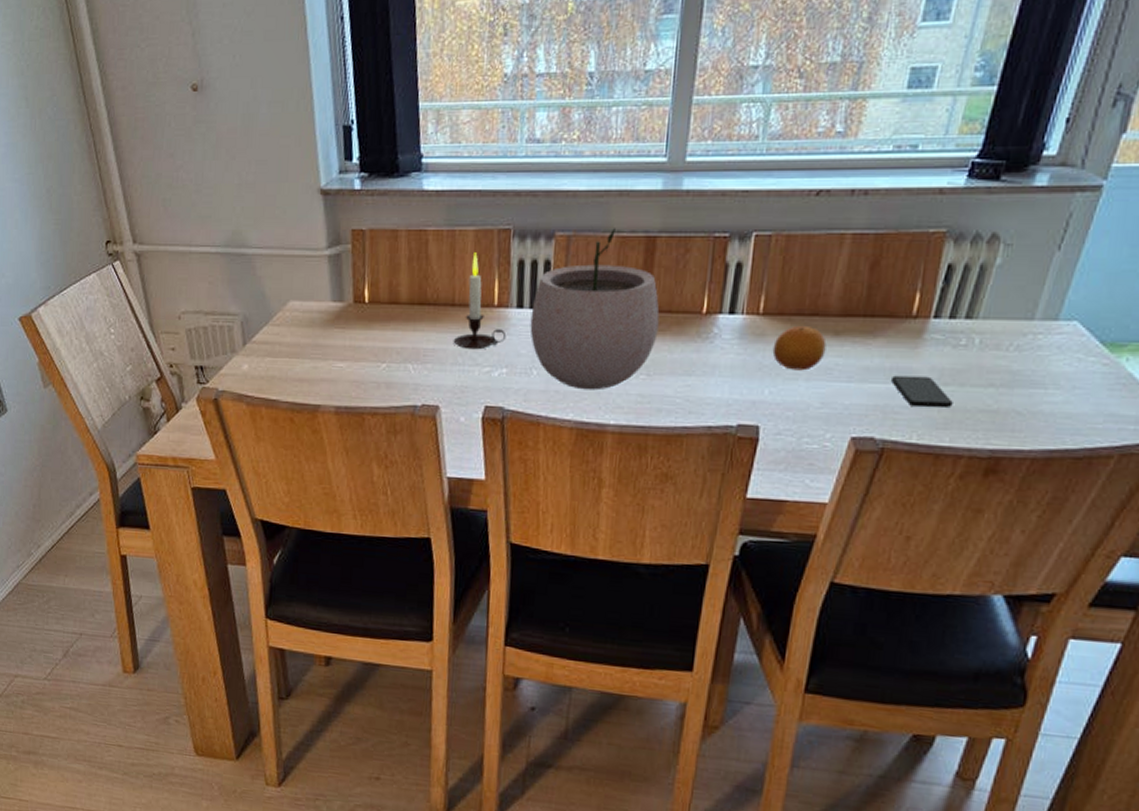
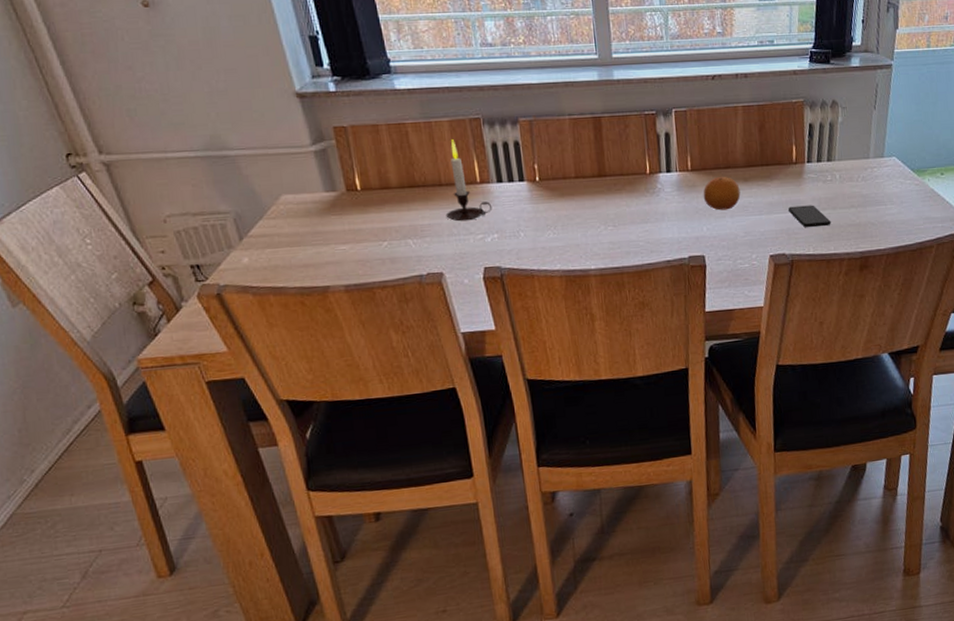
plant pot: present [530,228,660,390] -> none [510,112,616,244]

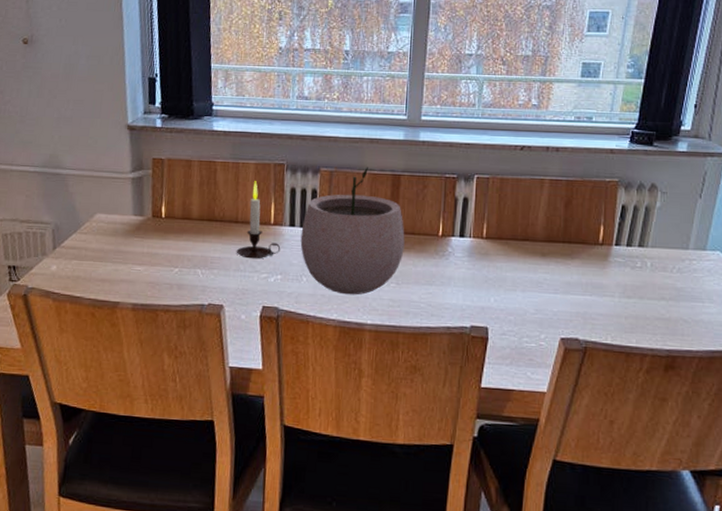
plant pot: none [510,112,616,244] -> present [300,167,405,295]
fruit: present [703,177,741,211] -> none [495,248,536,284]
smartphone: present [788,205,831,227] -> none [588,289,636,315]

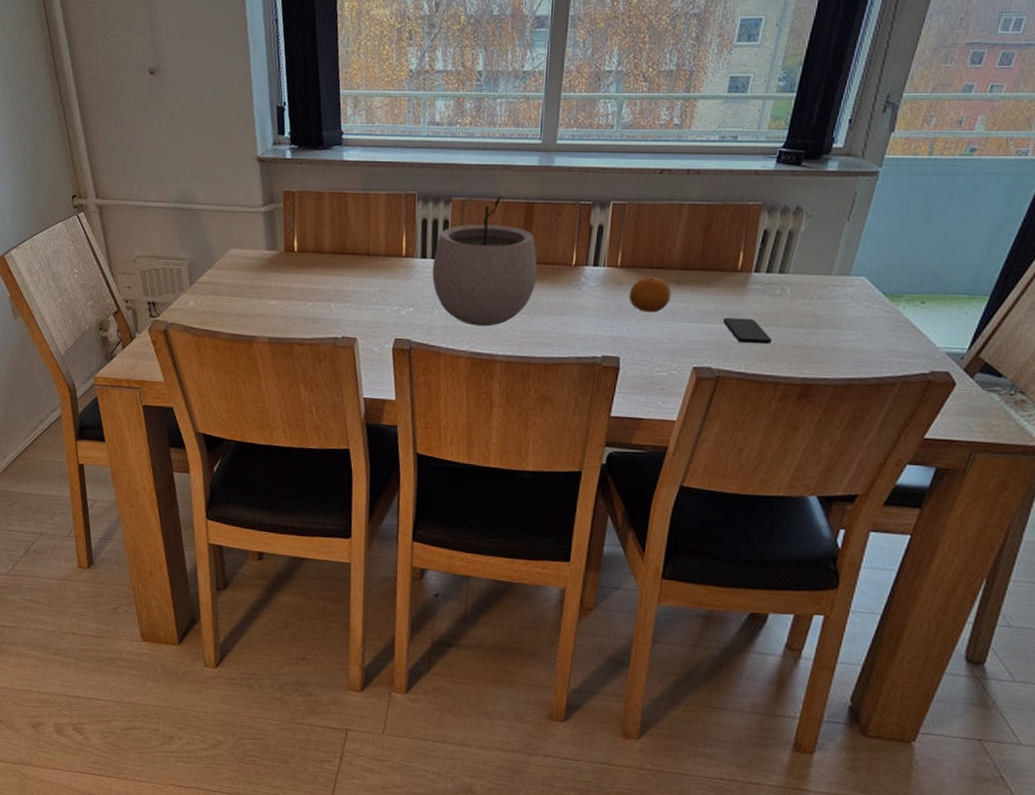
candle: present [236,181,281,259] -> none [368,212,413,292]
fruit: none [495,248,536,284] -> present [629,277,671,313]
smartphone: none [588,289,636,315] -> present [723,317,772,344]

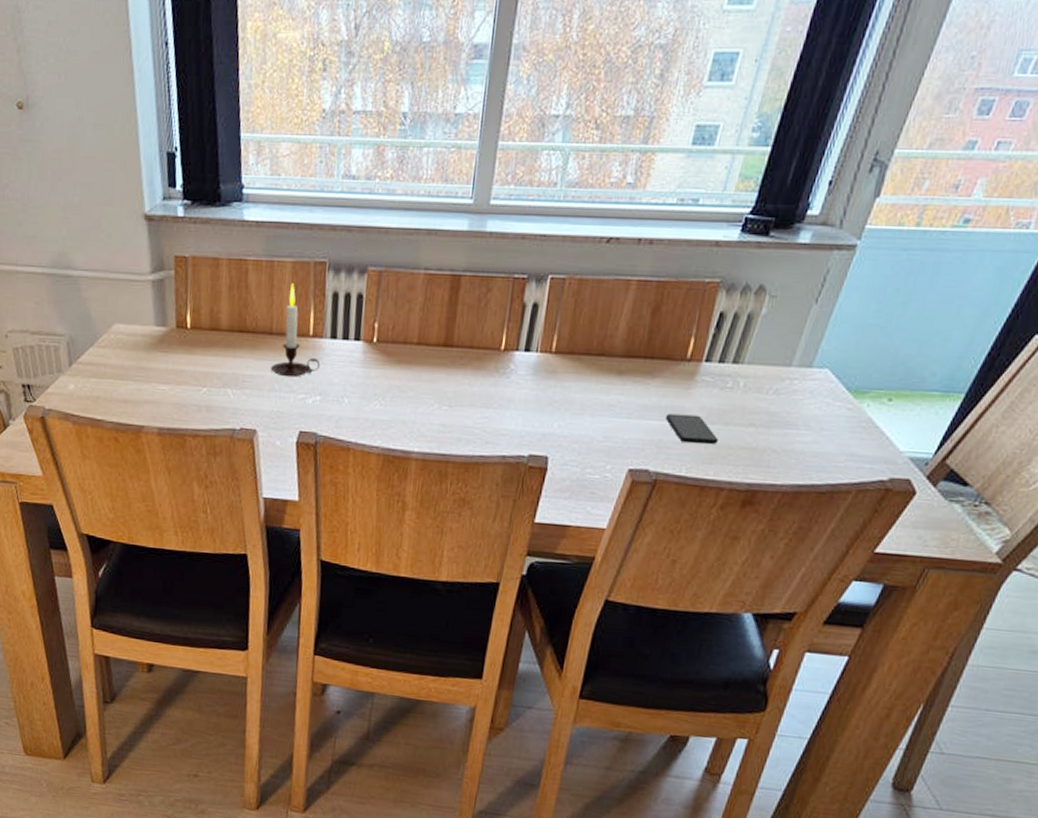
candle: none [368,212,413,292] -> present [270,283,321,377]
plant pot: present [432,195,538,327] -> none [342,265,462,419]
fruit: present [629,277,671,313] -> none [562,365,611,407]

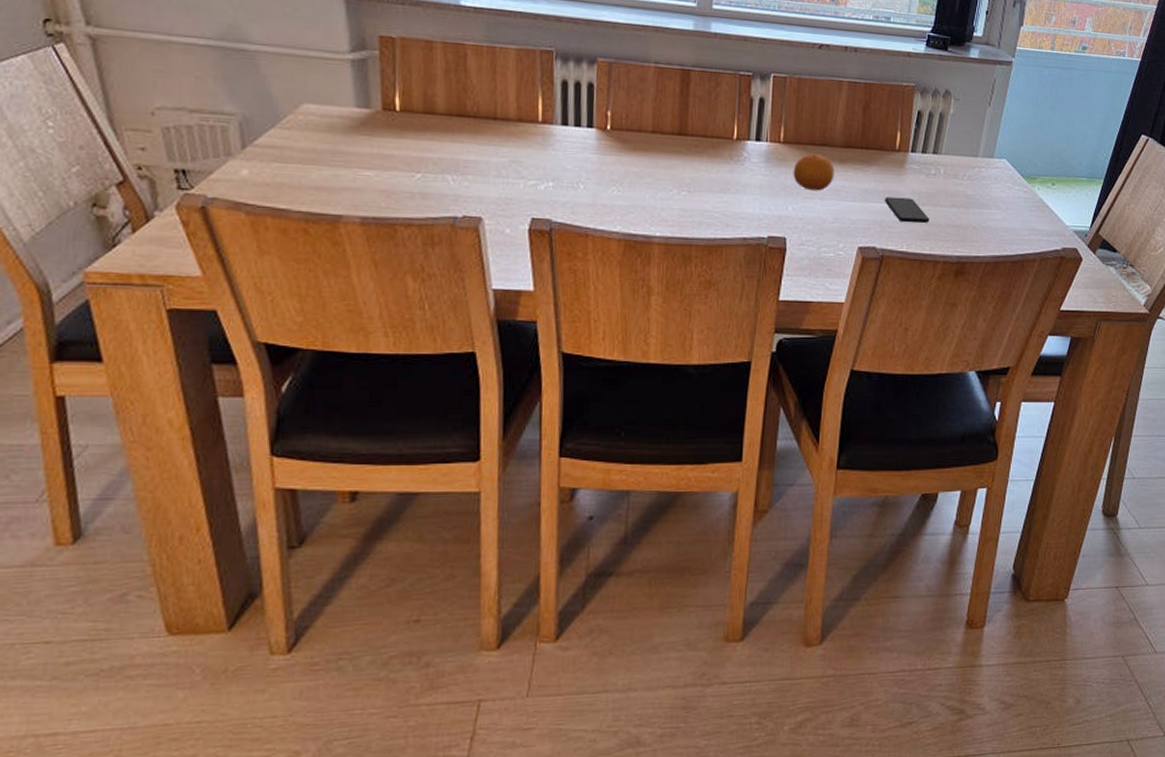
candle: present [270,283,321,377] -> none [496,70,552,163]
fruit: none [562,365,611,407] -> present [793,154,835,191]

